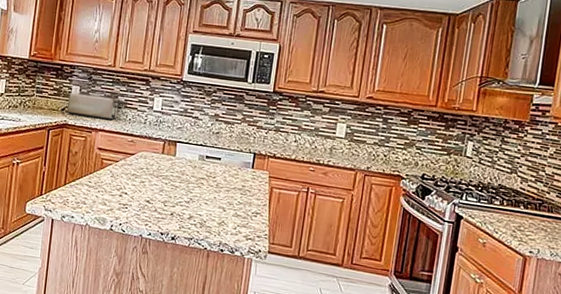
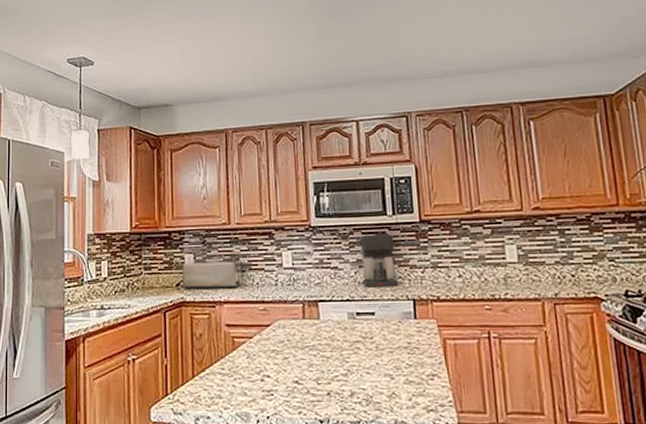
coffee maker: none [216,95,249,141] -> present [360,234,399,288]

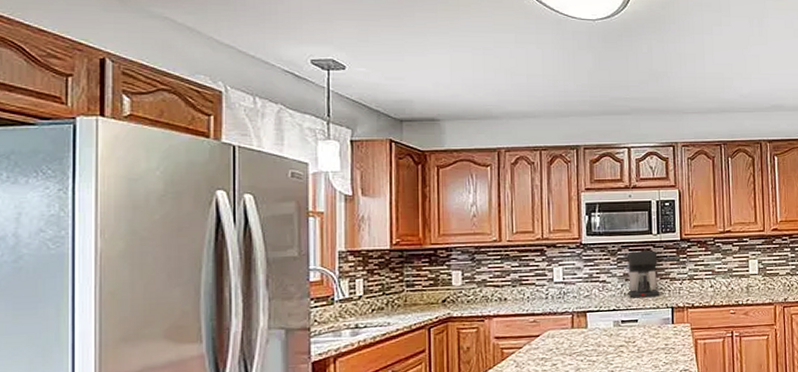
toaster: present [181,259,242,289] -> none [448,275,513,305]

